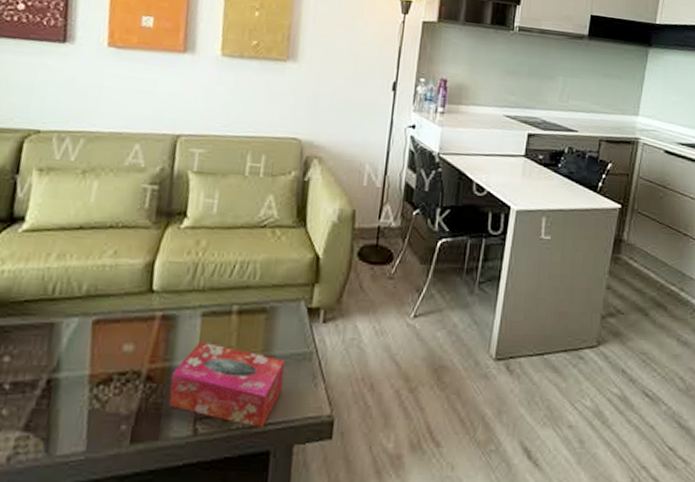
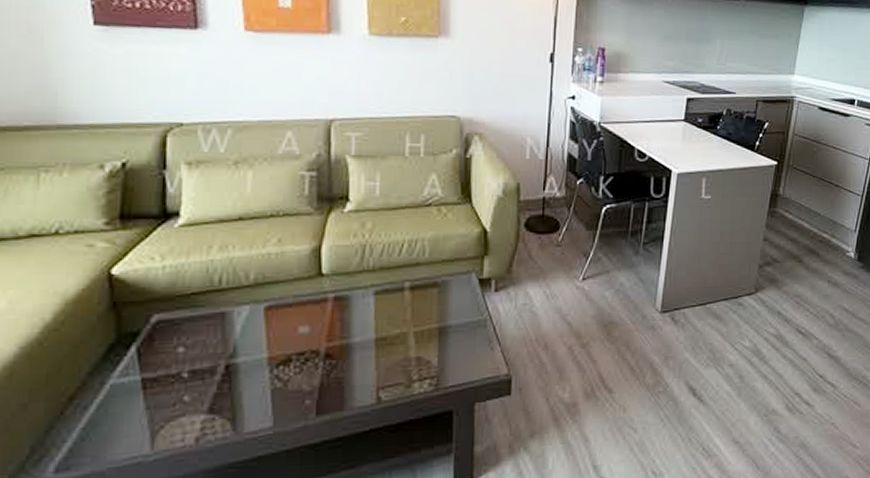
tissue box: present [168,342,286,428] -> none [349,318,461,391]

